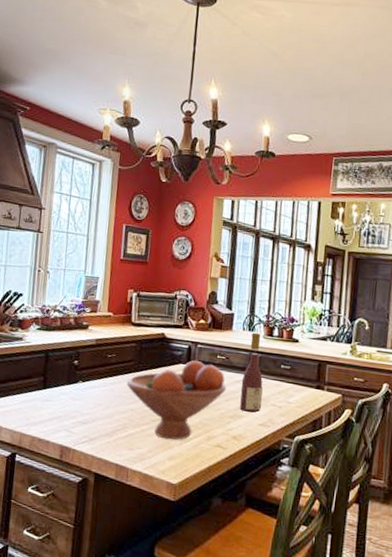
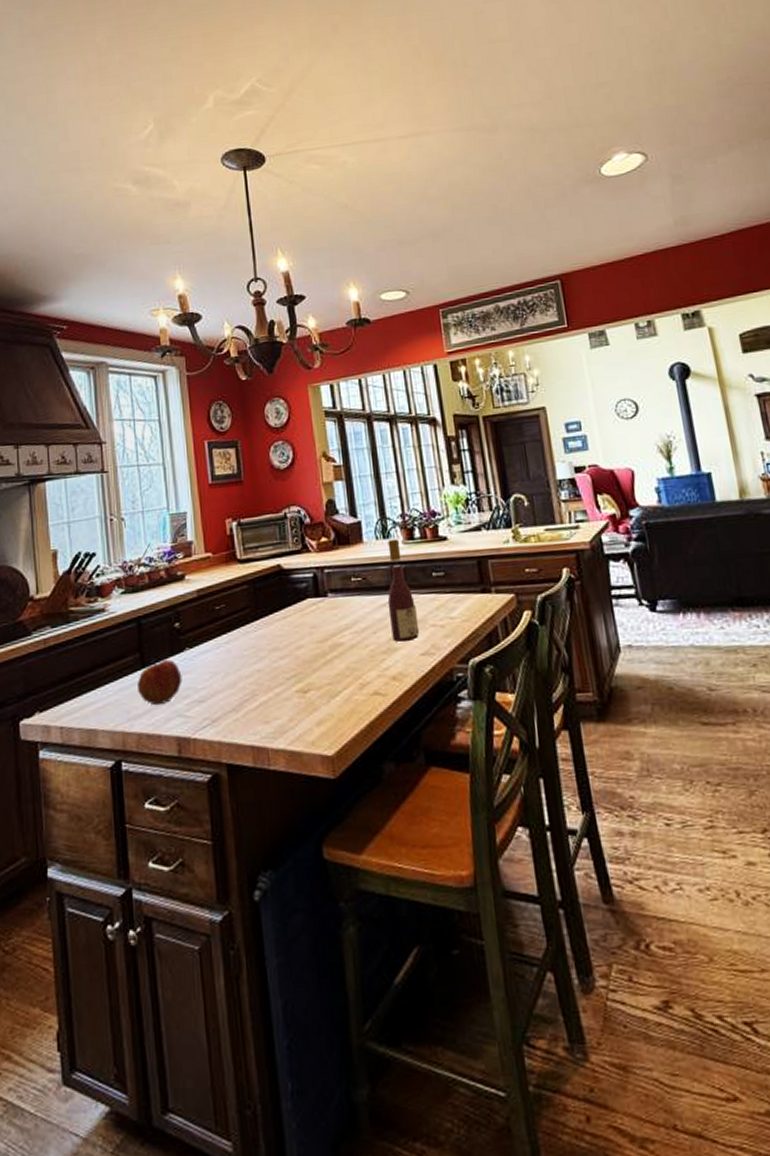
apple: none [37,384,73,419] -> present [138,659,182,706]
fruit bowl: present [127,360,226,440] -> none [245,589,371,700]

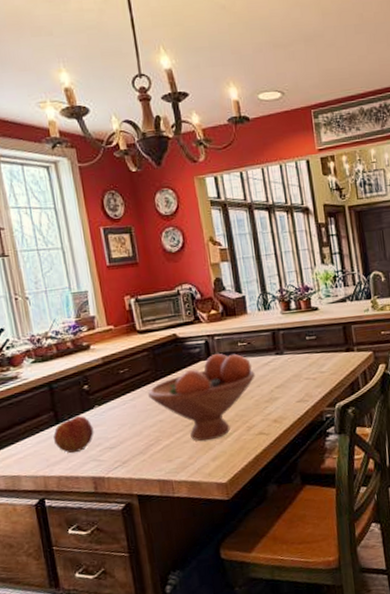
fruit bowl: none [245,589,371,700] -> present [148,353,255,441]
wine bottle: present [387,539,420,643] -> none [268,310,296,394]

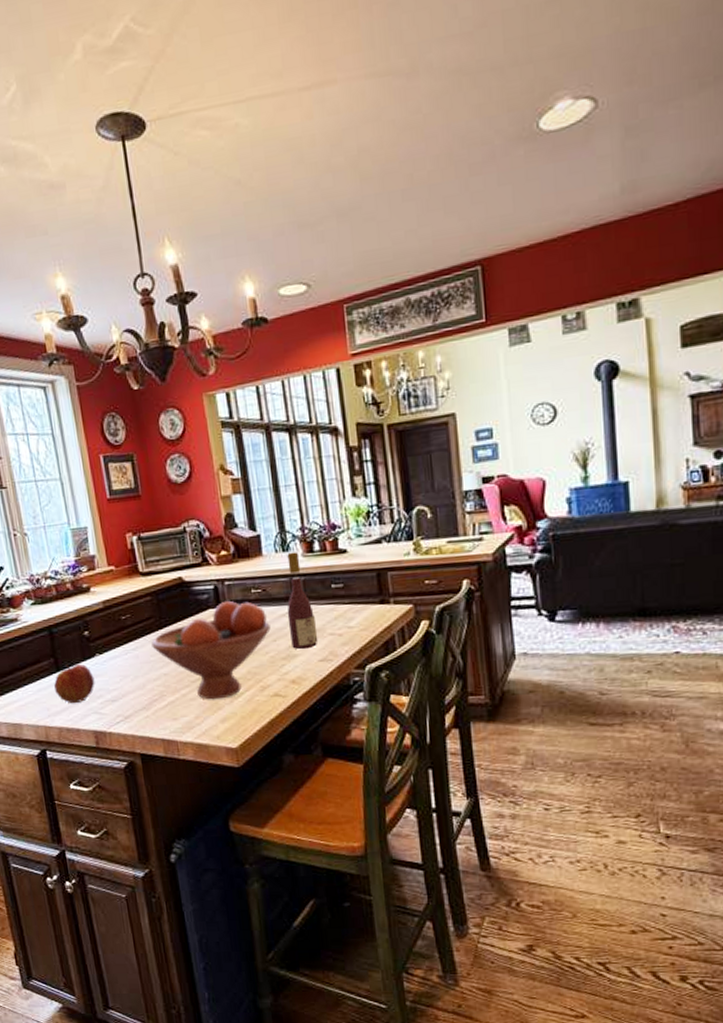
wine bottle: none [268,310,296,394] -> present [287,552,318,650]

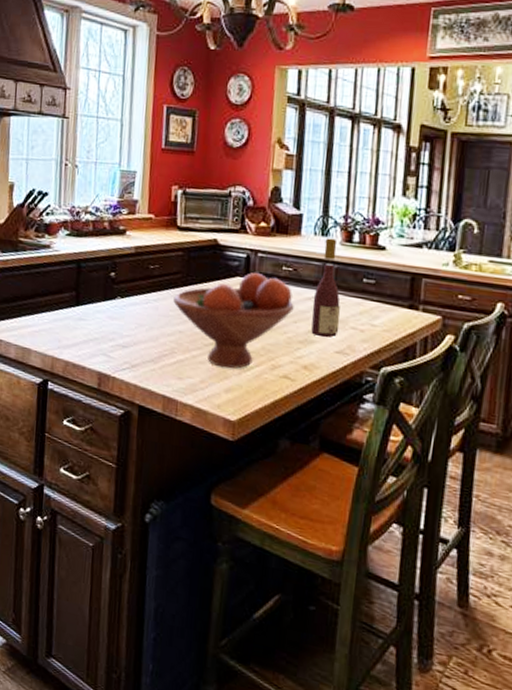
apple: present [54,663,95,704] -> none [70,300,111,341]

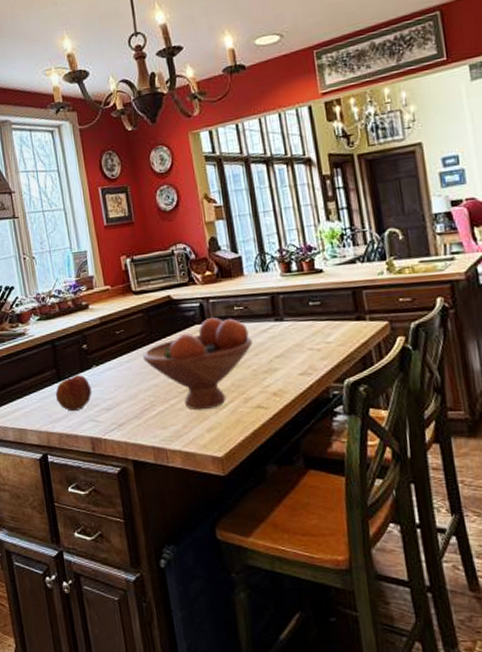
apple: none [70,300,111,341] -> present [56,374,92,412]
wine bottle: present [311,237,340,338] -> none [266,272,298,364]

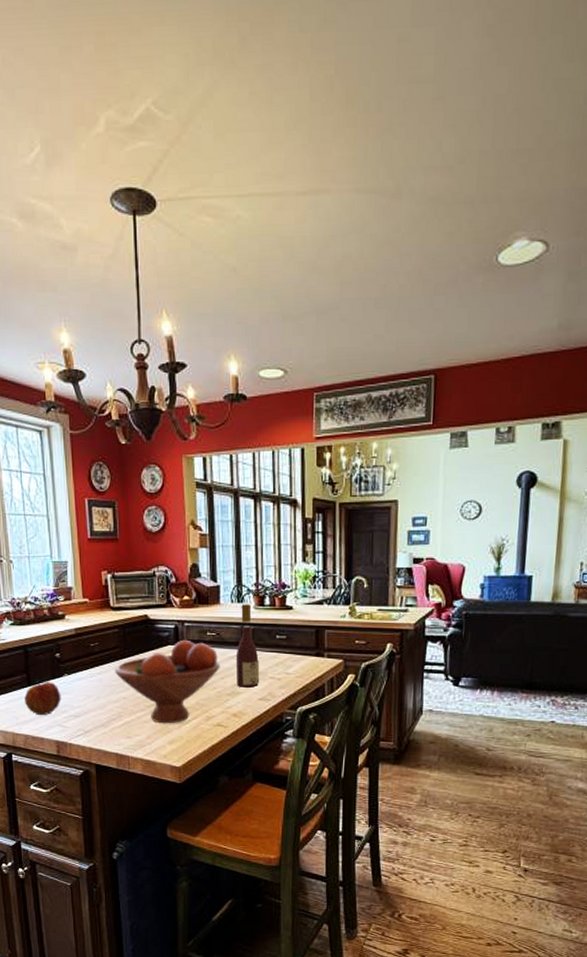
wine bottle: none [266,272,298,364] -> present [236,604,260,689]

